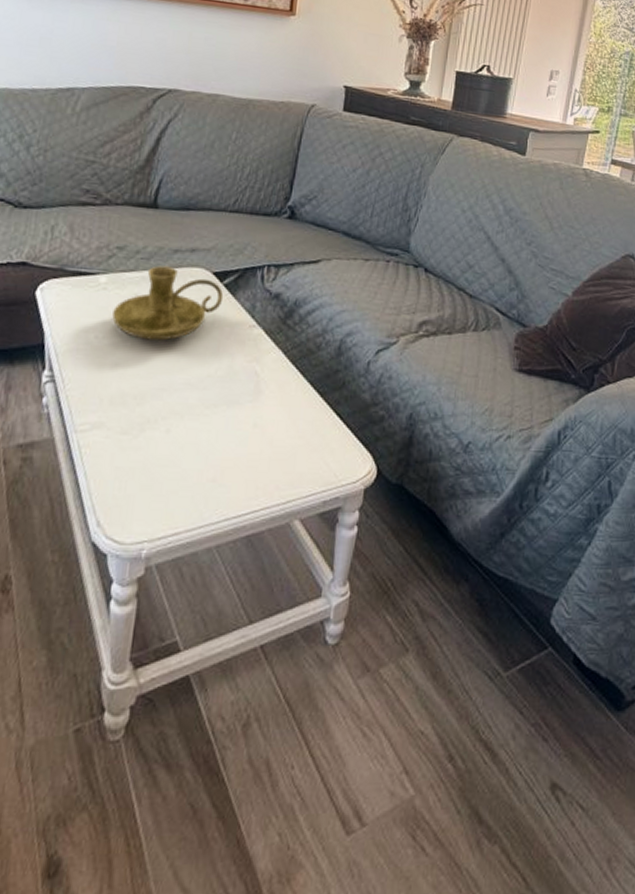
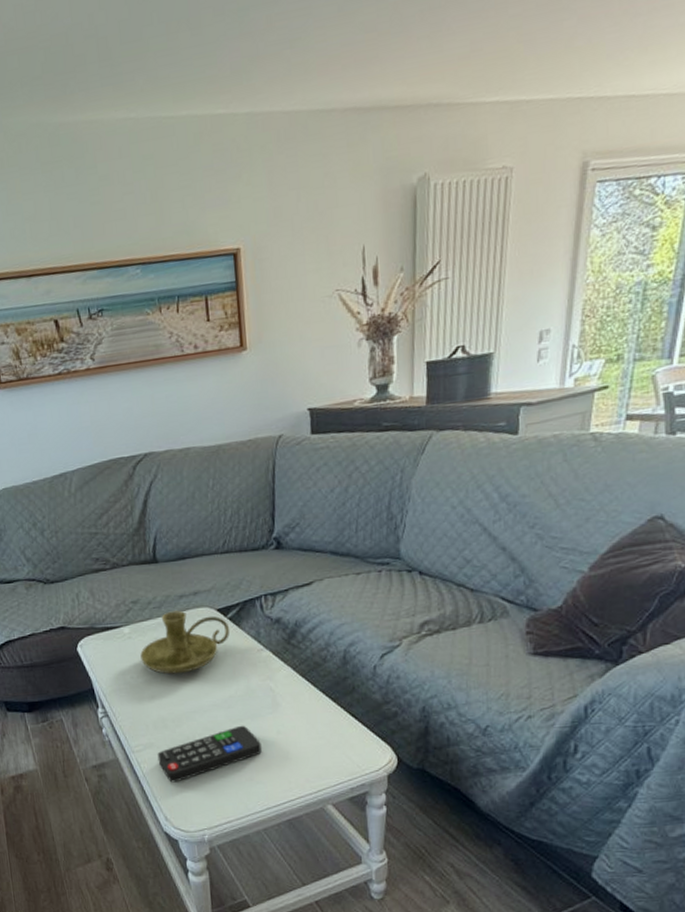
remote control: none [104,412,233,477] -> present [157,725,262,783]

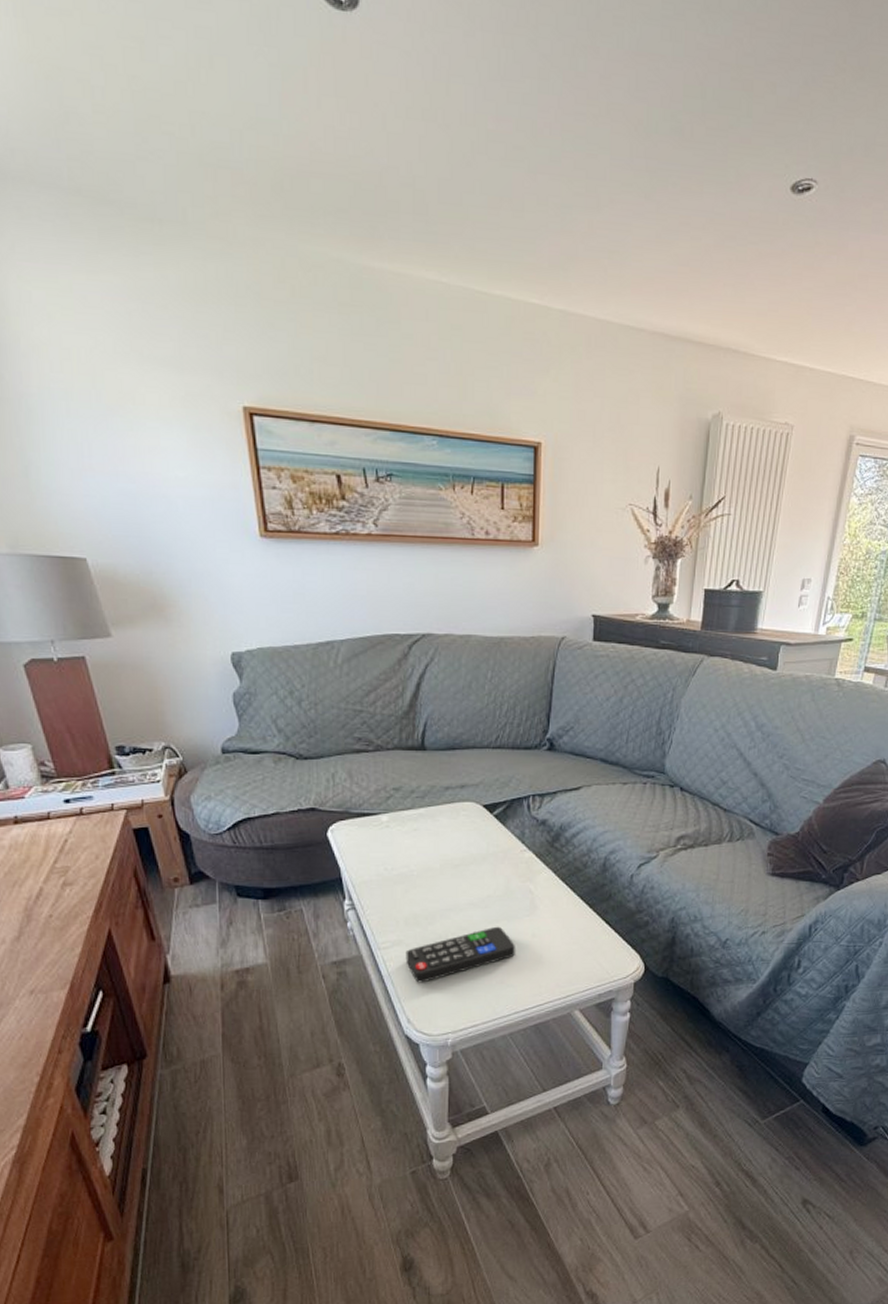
candle holder: present [140,610,230,674] -> none [397,802,495,869]

